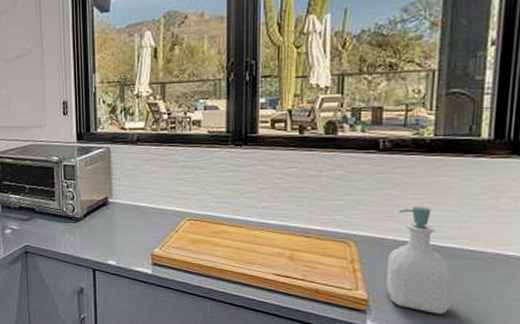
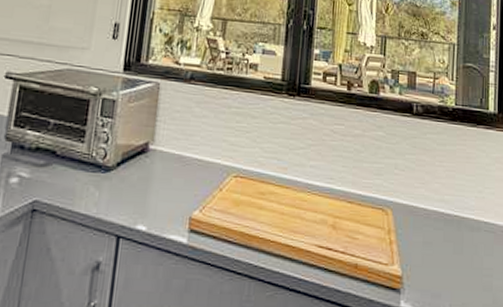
soap bottle: present [386,207,452,314] -> none [418,174,471,292]

